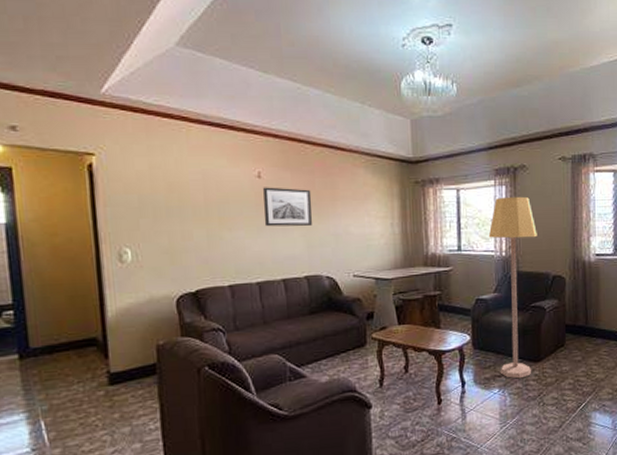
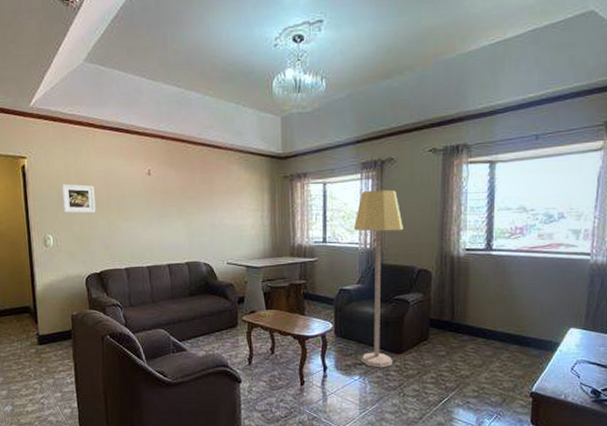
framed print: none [144,186,191,222] -> present [61,184,96,214]
wall art: present [263,187,313,227] -> none [152,183,193,218]

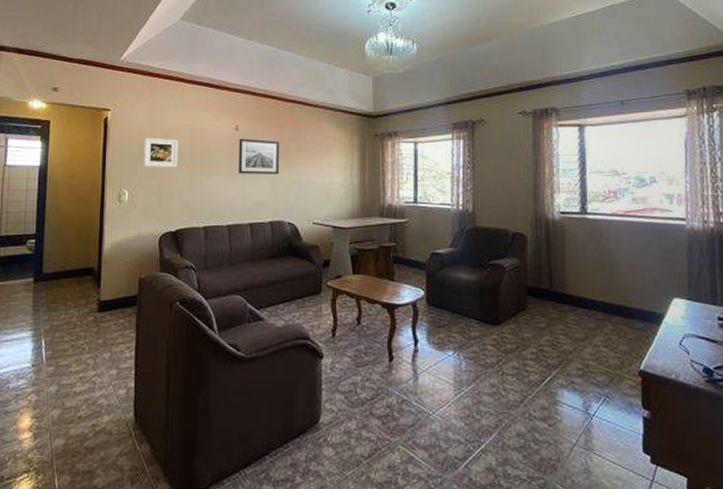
wall art: none [152,183,193,218] -> present [238,138,280,175]
lamp: present [353,189,403,368] -> none [445,150,496,342]

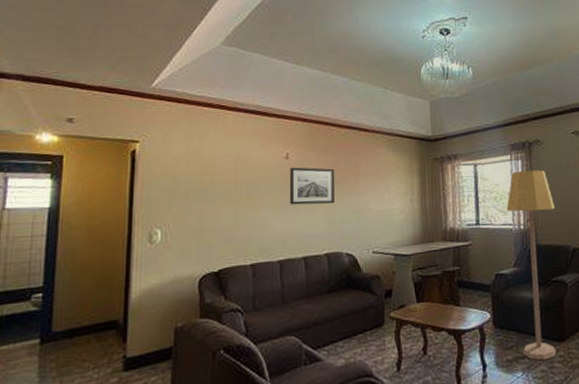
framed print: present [143,137,178,168] -> none [178,170,220,203]
lamp: none [445,150,496,342] -> present [506,169,557,361]

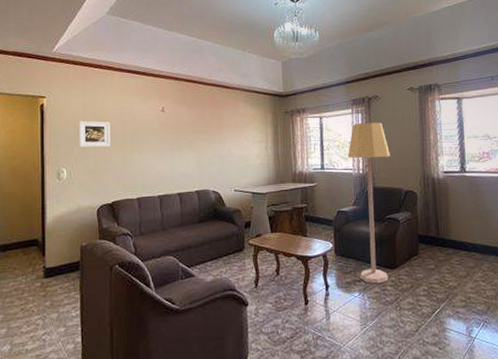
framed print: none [178,170,220,203] -> present [78,120,111,148]
wall art: present [289,167,336,205] -> none [165,118,203,150]

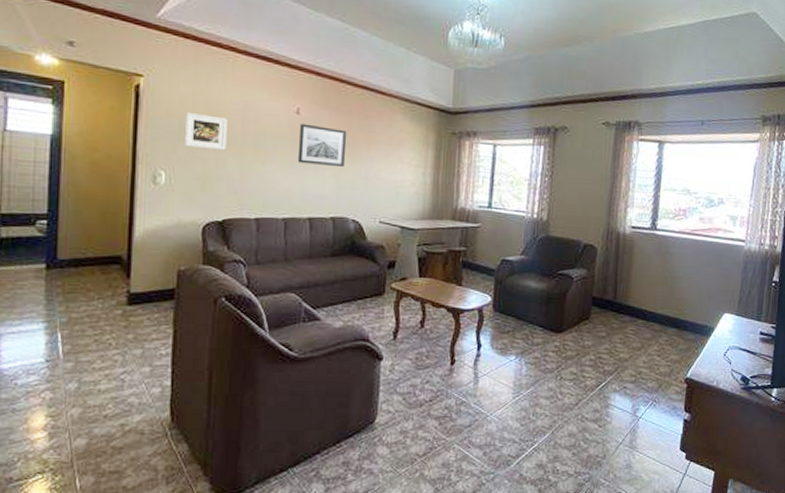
wall art: none [165,118,203,150] -> present [297,123,347,168]
lamp: present [347,122,390,284] -> none [518,157,572,348]

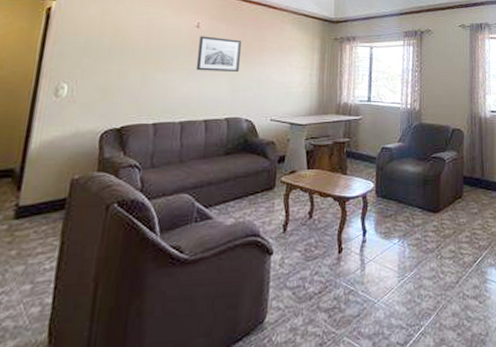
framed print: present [183,112,228,151] -> none [88,30,133,63]

